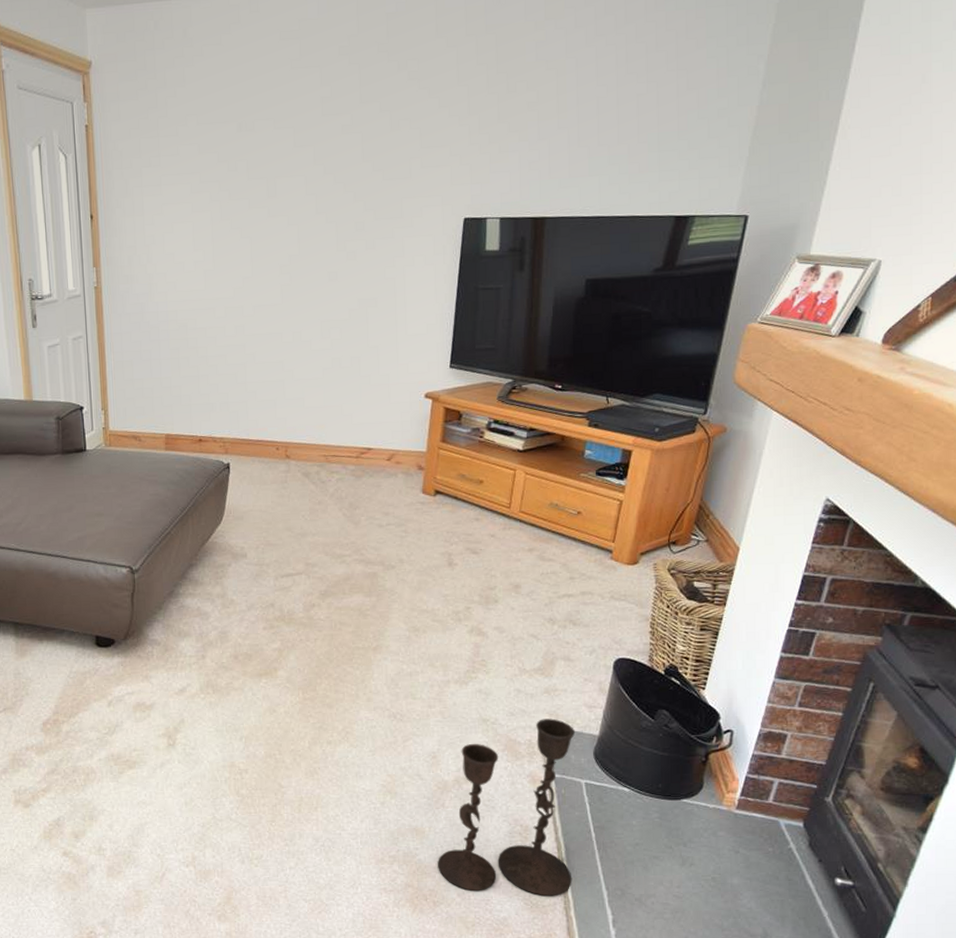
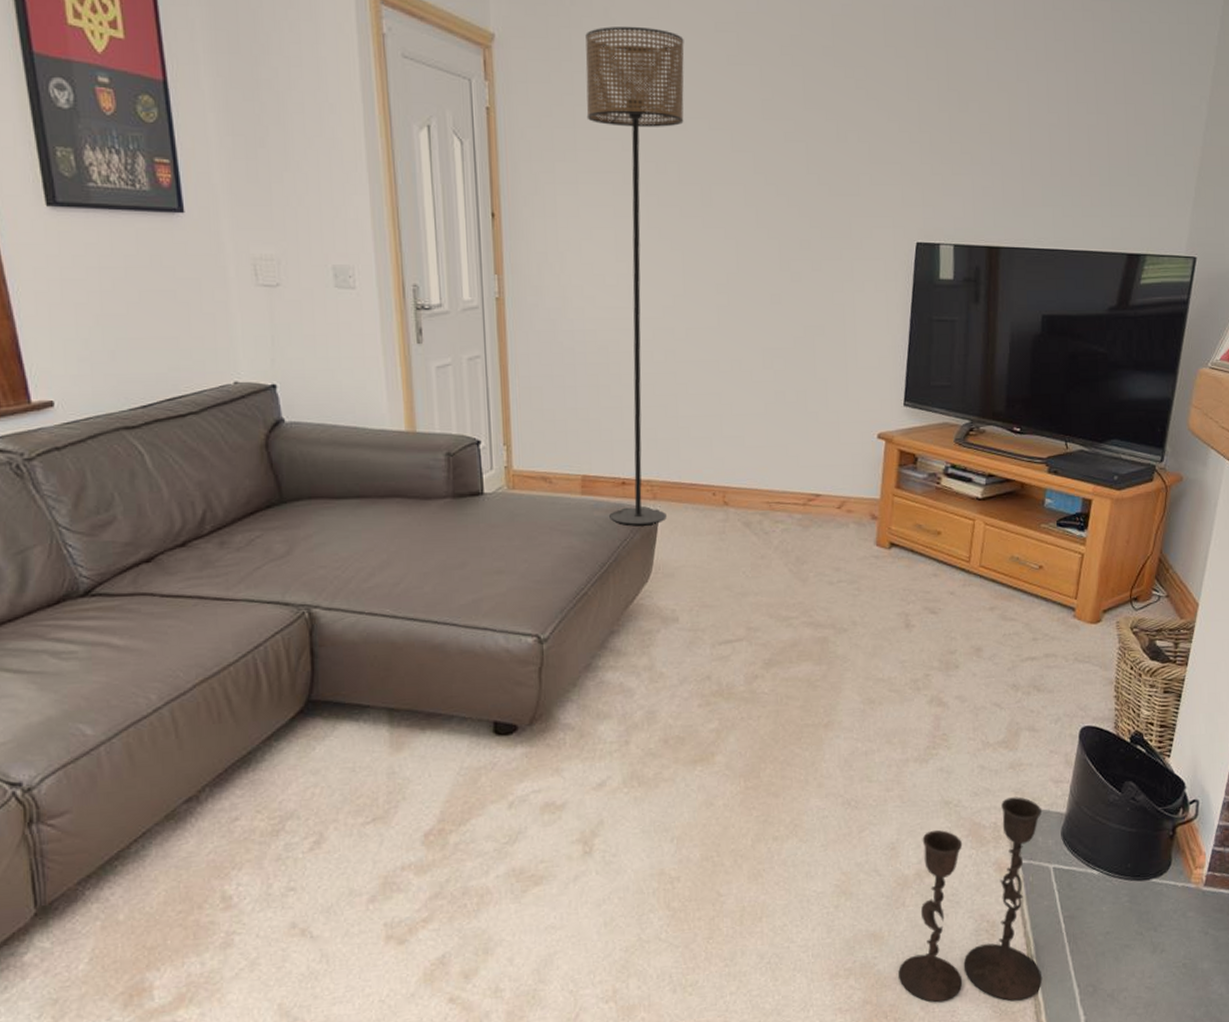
floor lamp: none [167,42,253,477] -> present [585,26,684,526]

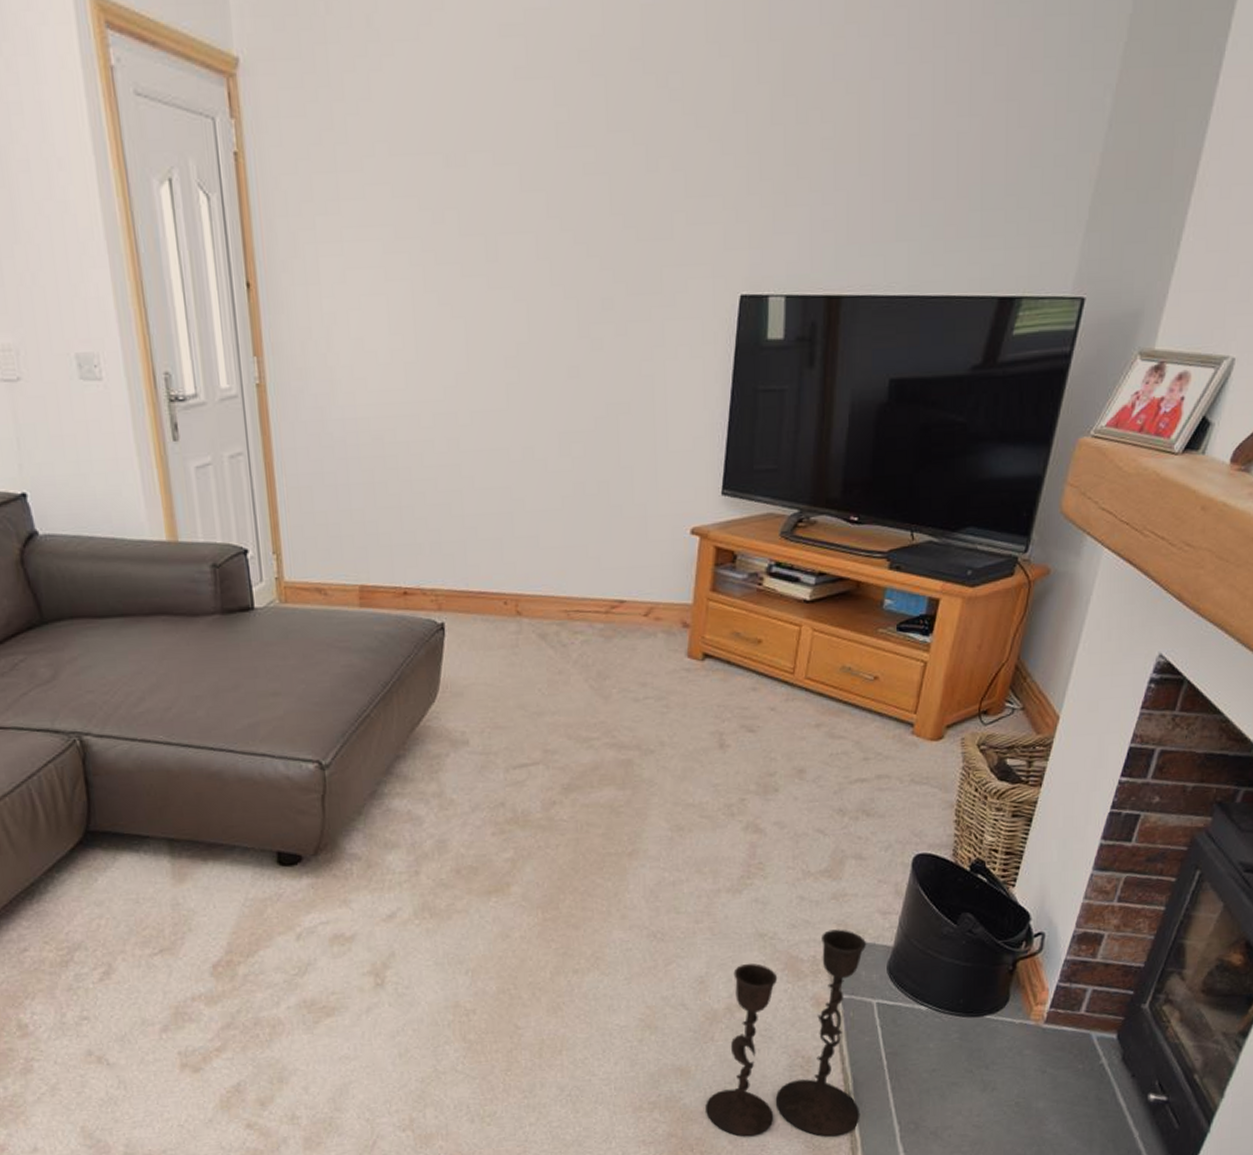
floor lamp: present [585,26,684,526] -> none [344,36,463,641]

